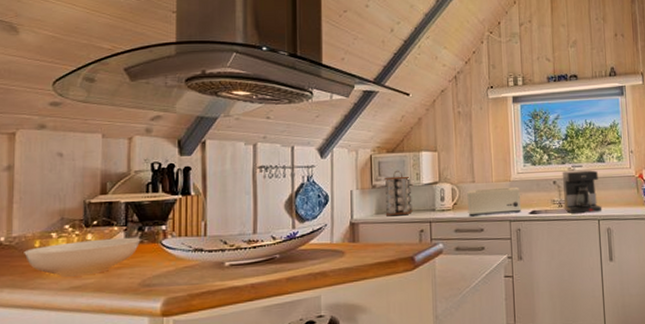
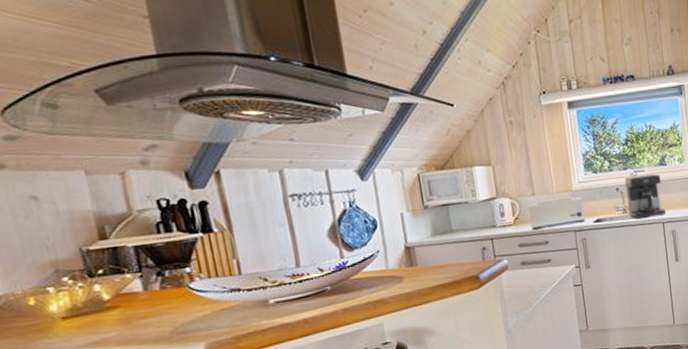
bowl: present [24,237,141,277] -> none [16,283,164,334]
spice rack: present [384,170,414,217] -> none [436,187,473,237]

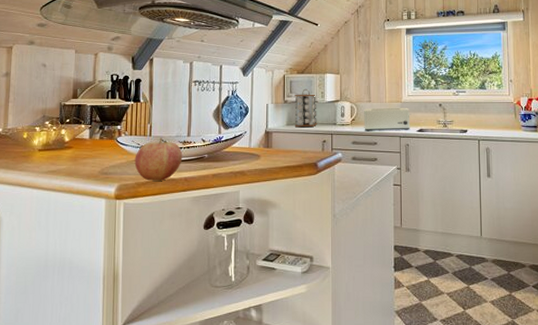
fruit: none [222,274,296,332] -> present [134,138,183,181]
spice rack: none [436,187,473,237] -> present [294,88,318,128]
coffee maker: present [624,173,667,220] -> none [447,95,483,134]

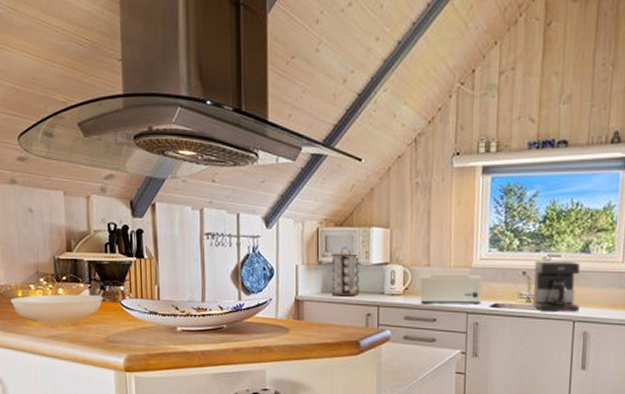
bowl: none [15,134,102,163] -> present [10,294,104,327]
fruit: present [134,138,183,181] -> none [143,302,198,353]
coffee maker: none [447,95,483,134] -> present [532,260,580,313]

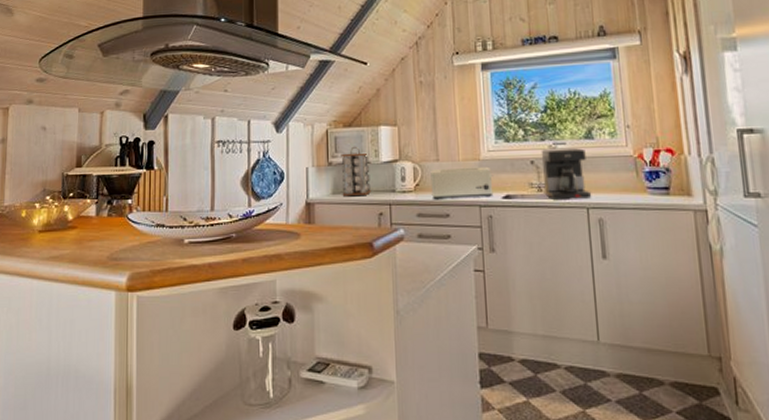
bowl: present [10,294,104,327] -> none [13,210,110,247]

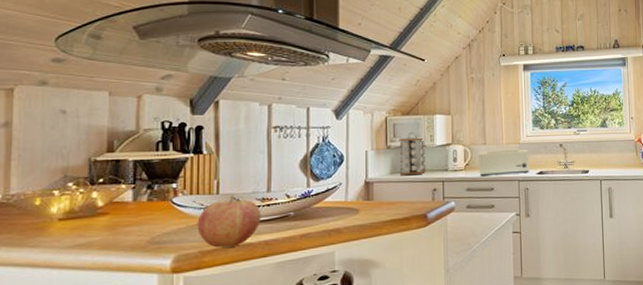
fruit: none [149,213,206,268] -> present [197,195,261,248]
coffee maker: present [541,147,592,201] -> none [568,133,604,175]

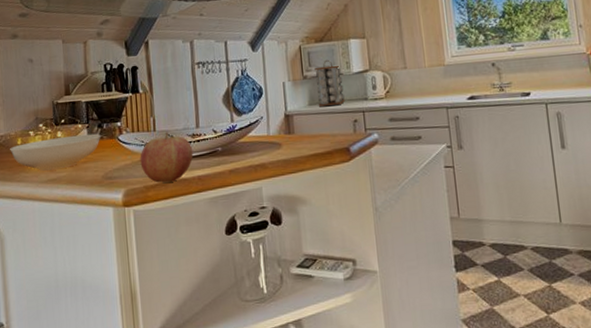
bowl: none [23,195,150,235] -> present [10,133,101,171]
toaster: present [479,149,531,177] -> none [399,71,459,105]

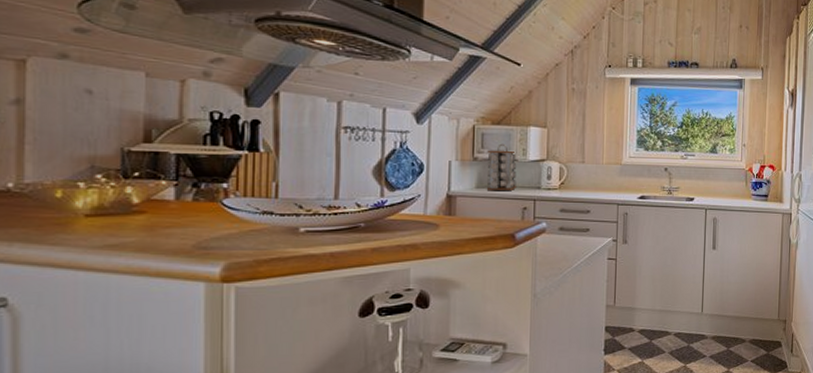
bowl: present [10,133,101,171] -> none [41,193,196,233]
fruit: present [140,132,194,183] -> none [251,200,327,257]

